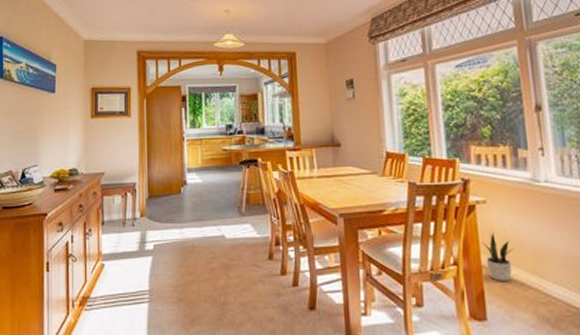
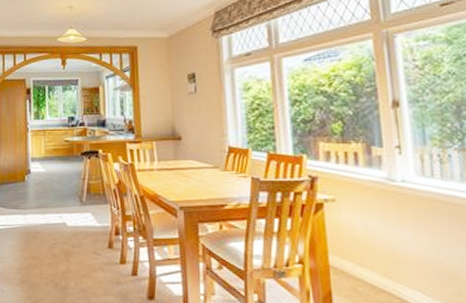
potted plant: present [483,231,514,281] -> none [331,231,365,283]

